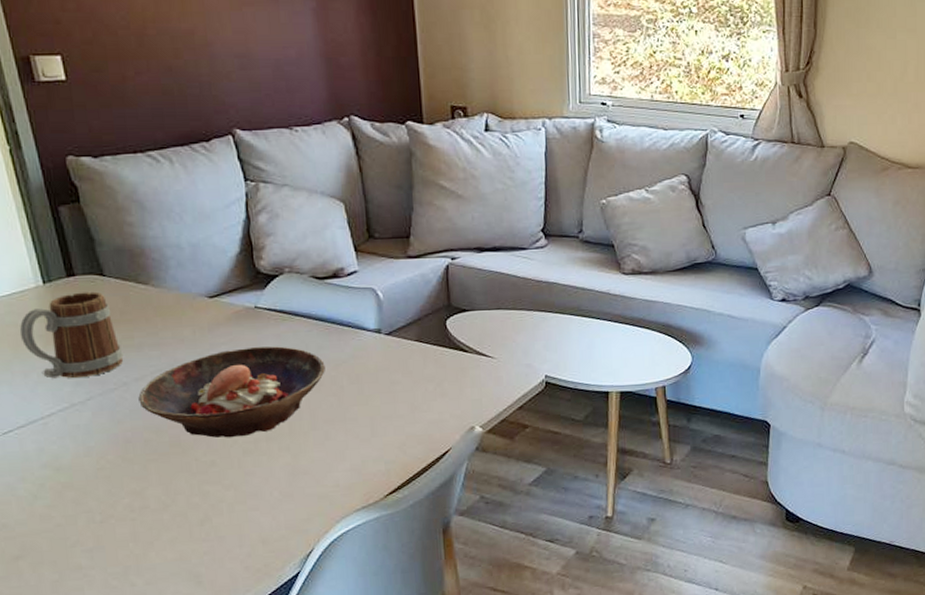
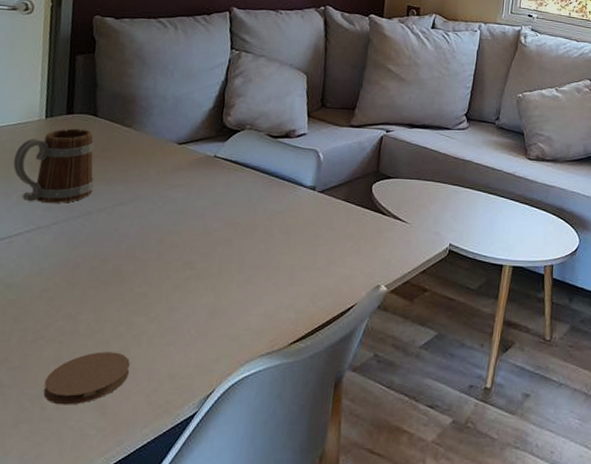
coaster: none [126,523,218,580] -> present [43,352,130,405]
bowl: present [138,346,325,438] -> none [96,191,262,273]

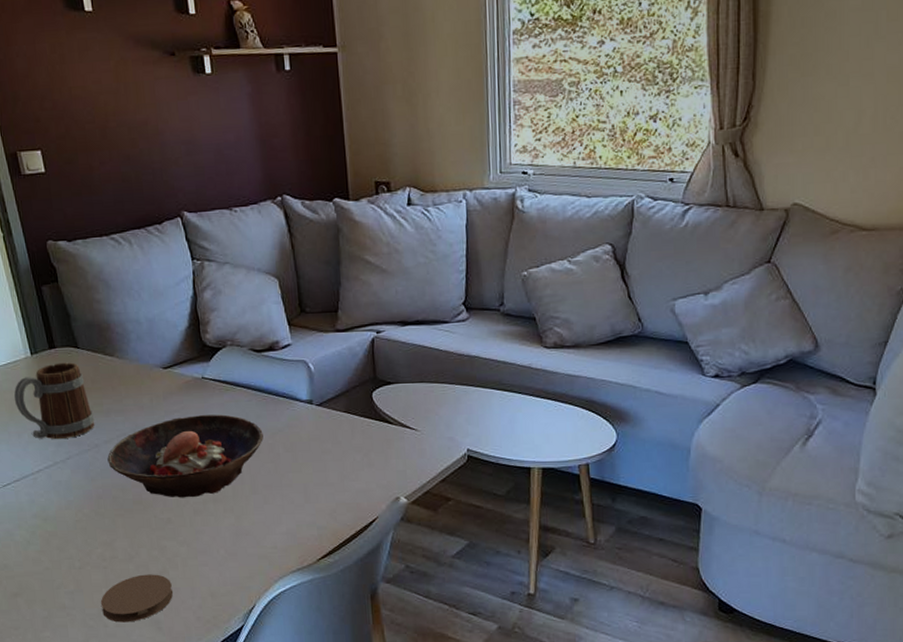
bowl: none [96,191,262,273] -> present [107,414,264,498]

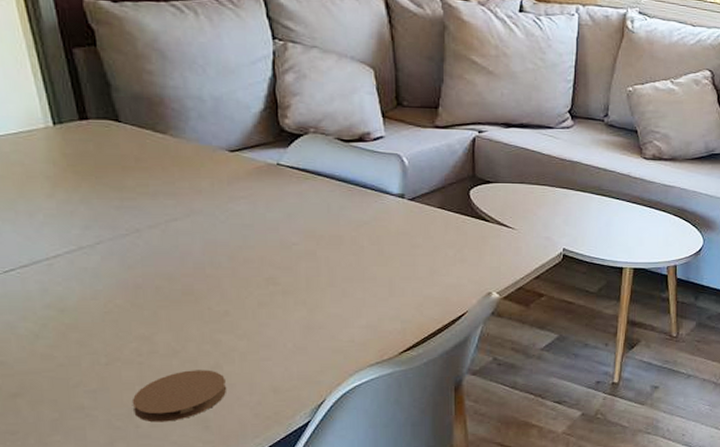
mug: present [14,362,95,439] -> none [25,136,137,221]
bowl: present [107,414,264,498] -> none [151,203,346,290]

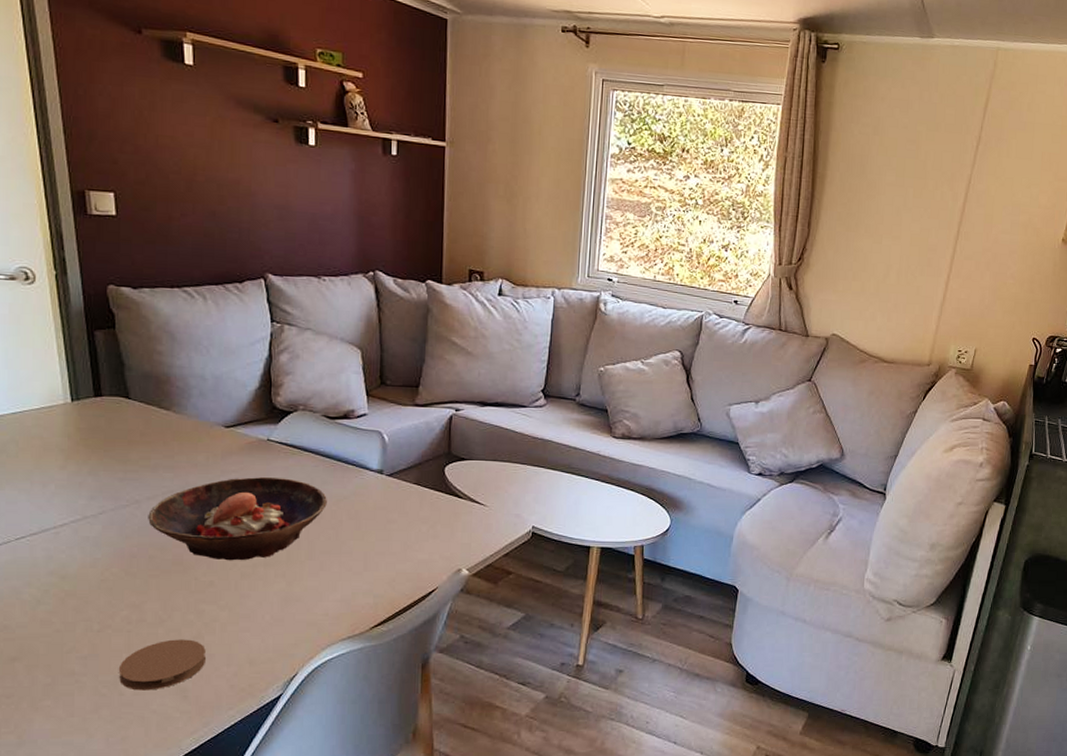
bowl: none [151,203,346,290] -> present [148,477,327,561]

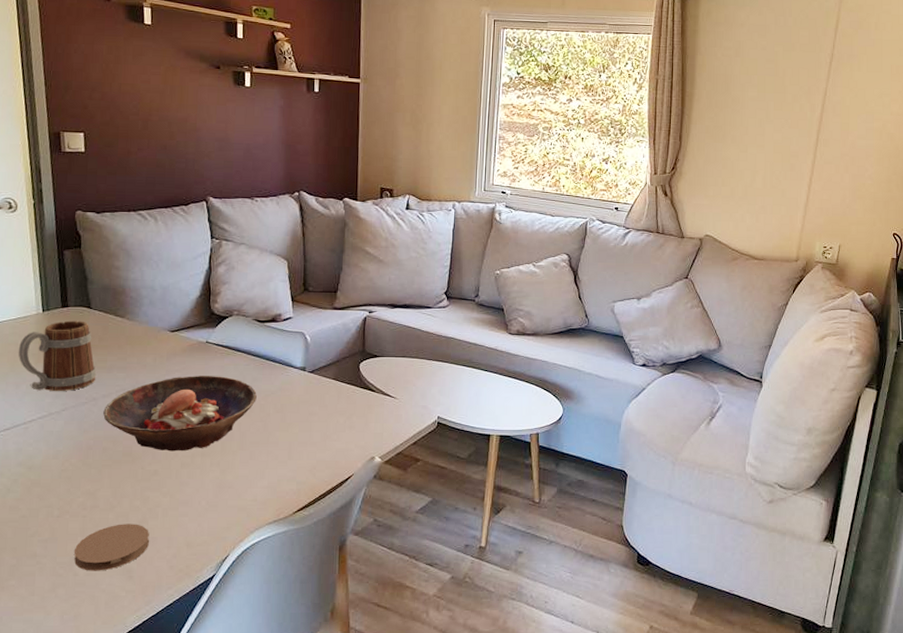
mug: none [43,412,139,492] -> present [18,320,97,391]

